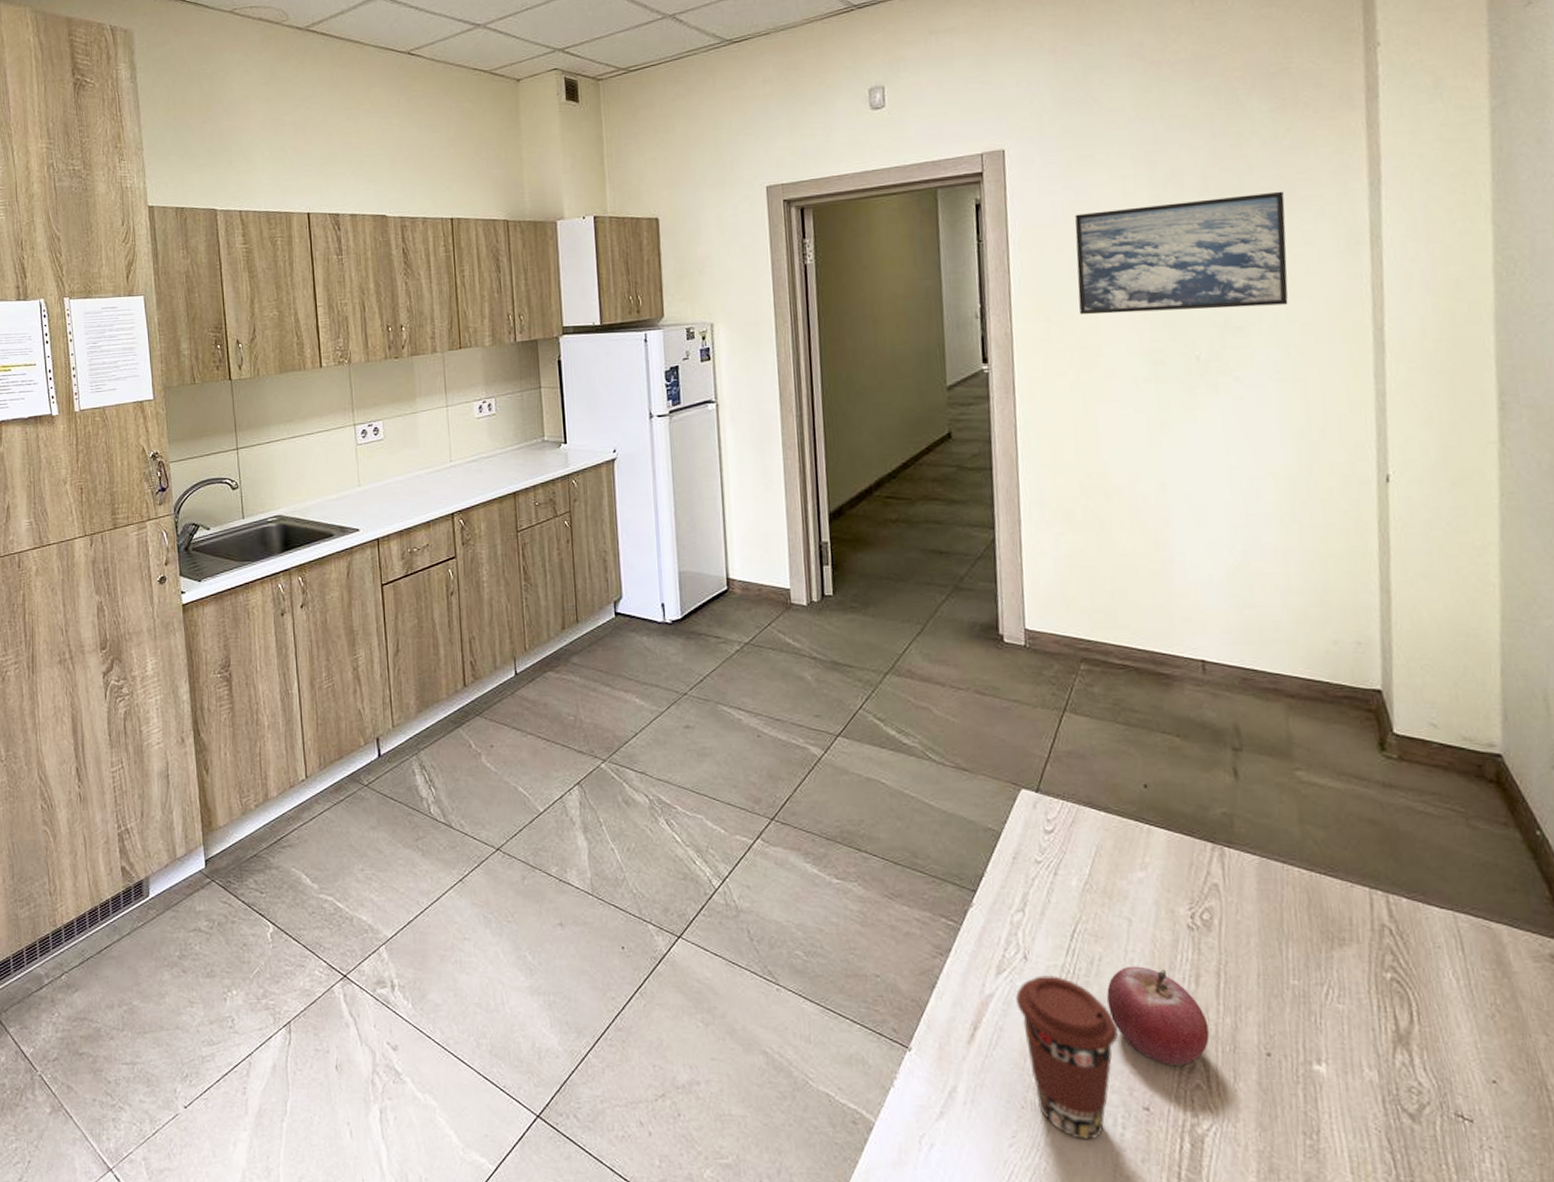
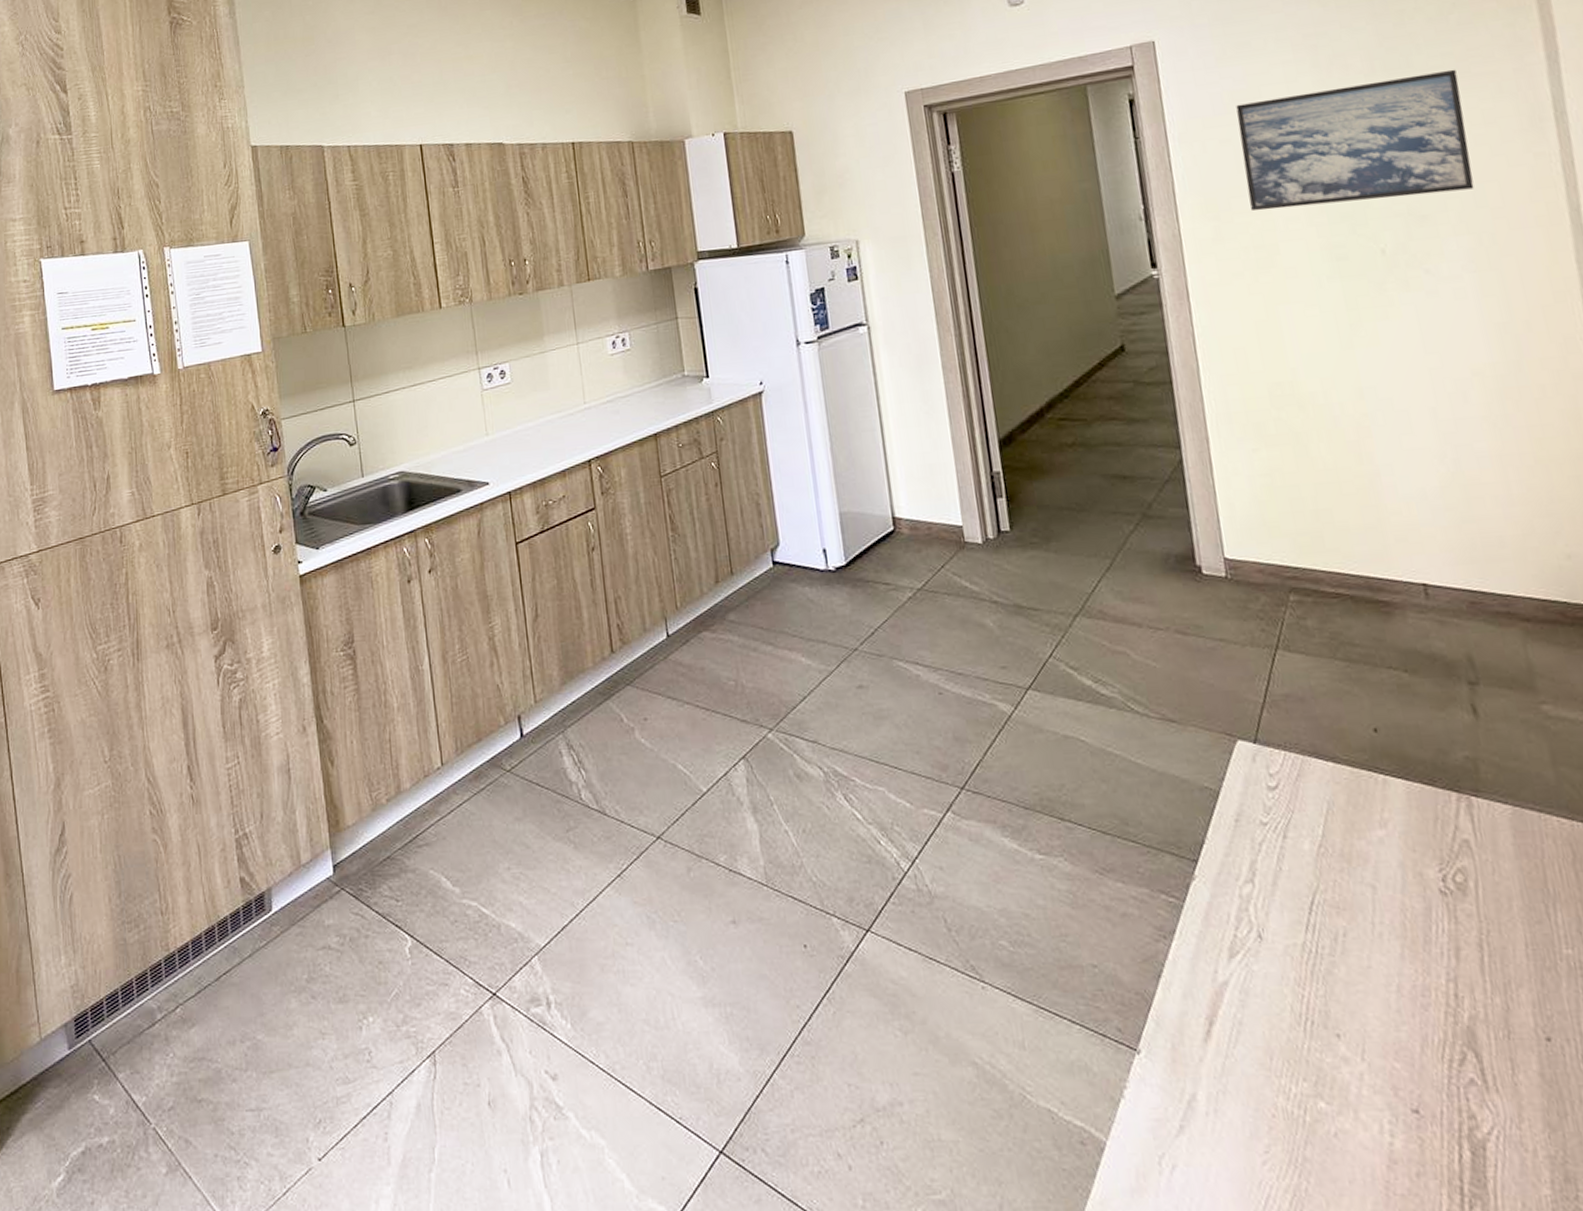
coffee cup: present [1015,975,1119,1140] -> none [1252,956,1375,1152]
fruit: present [1107,966,1210,1067] -> none [1356,940,1479,1059]

